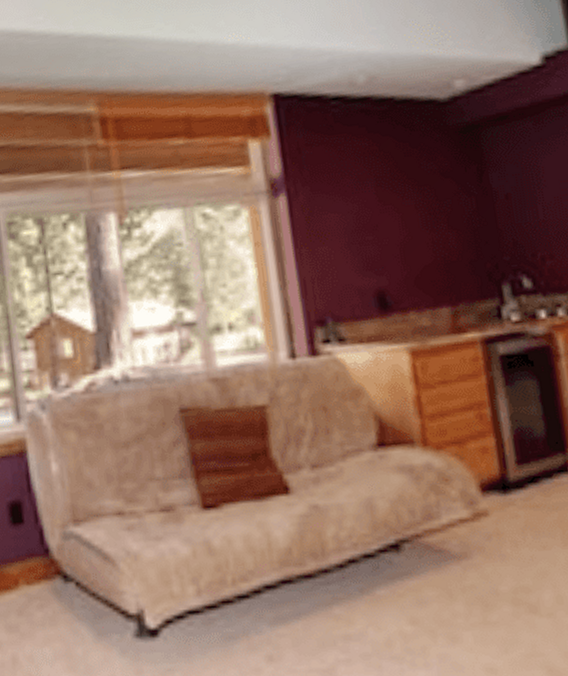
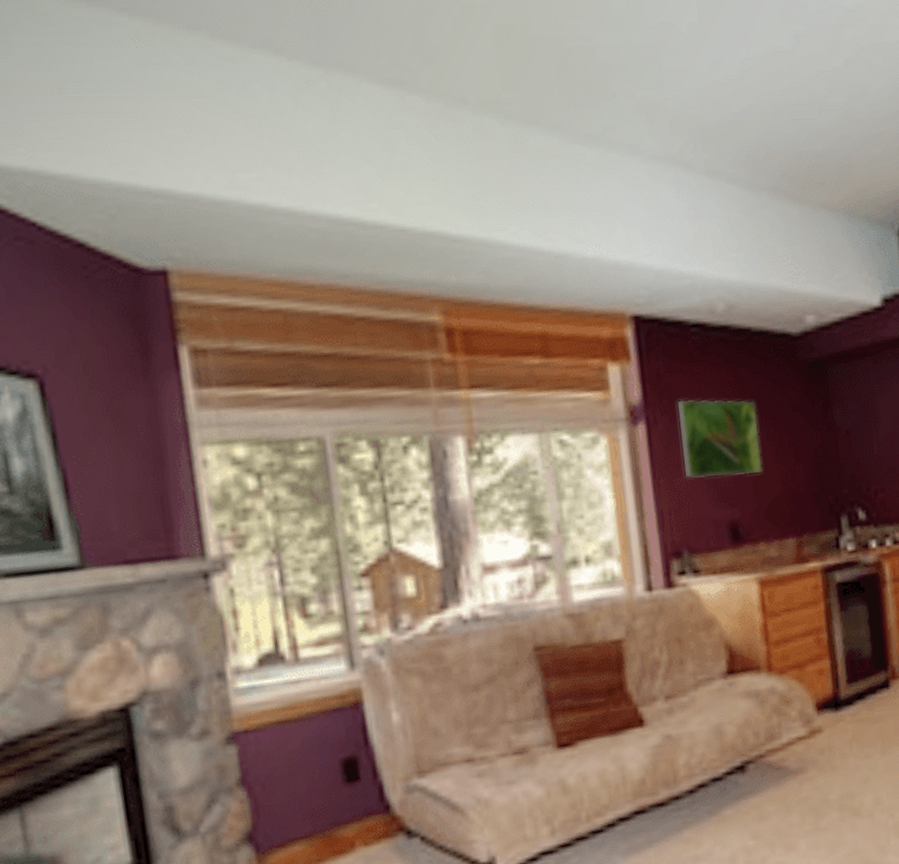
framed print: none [319,168,411,247] -> present [678,399,762,478]

